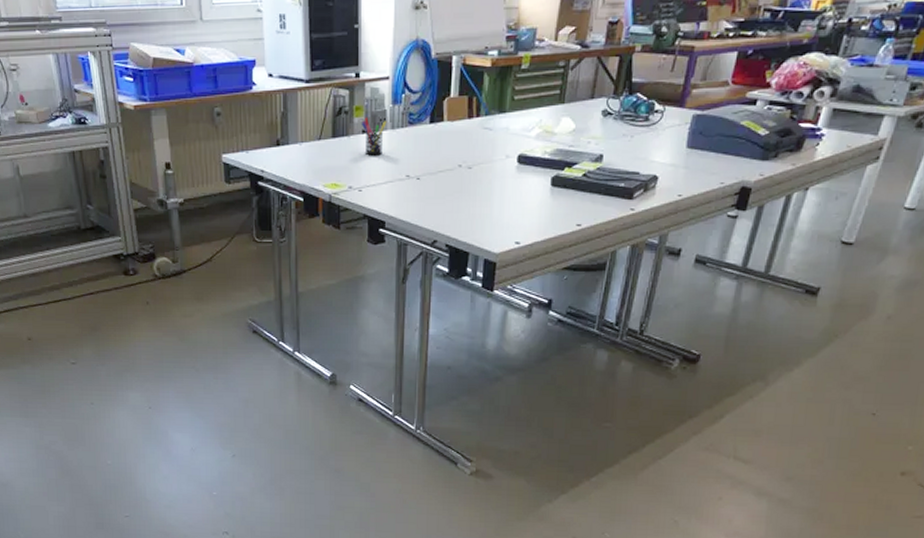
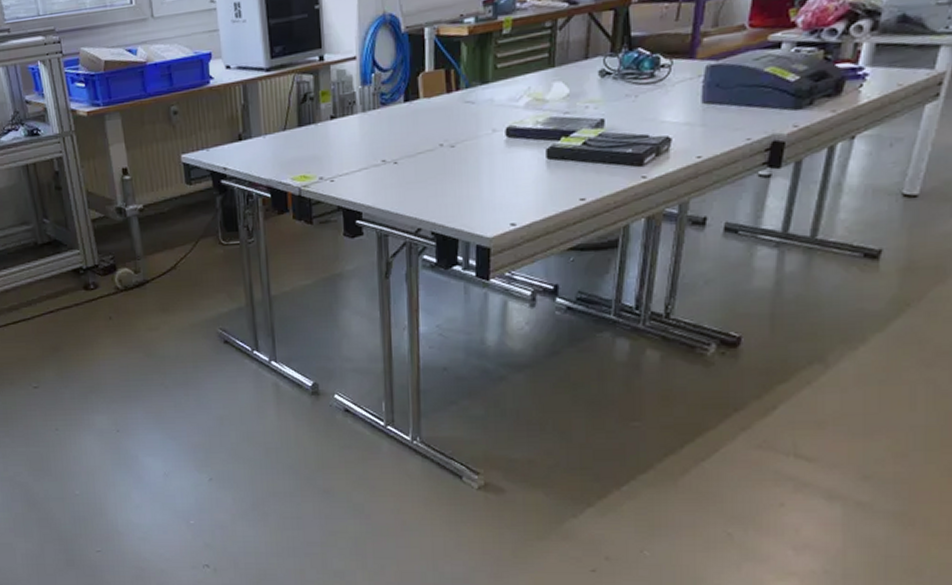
pen holder: present [361,117,387,156] -> none [328,102,357,143]

